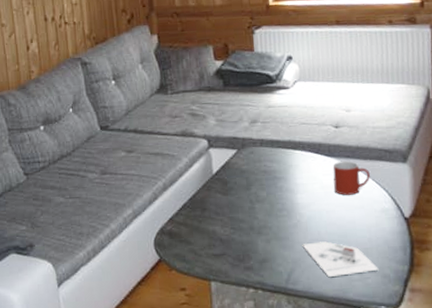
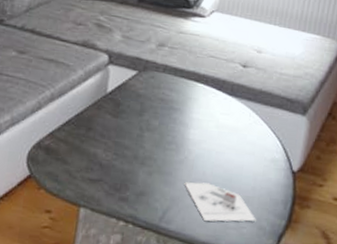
mug: present [332,161,370,195] -> none [229,102,268,140]

